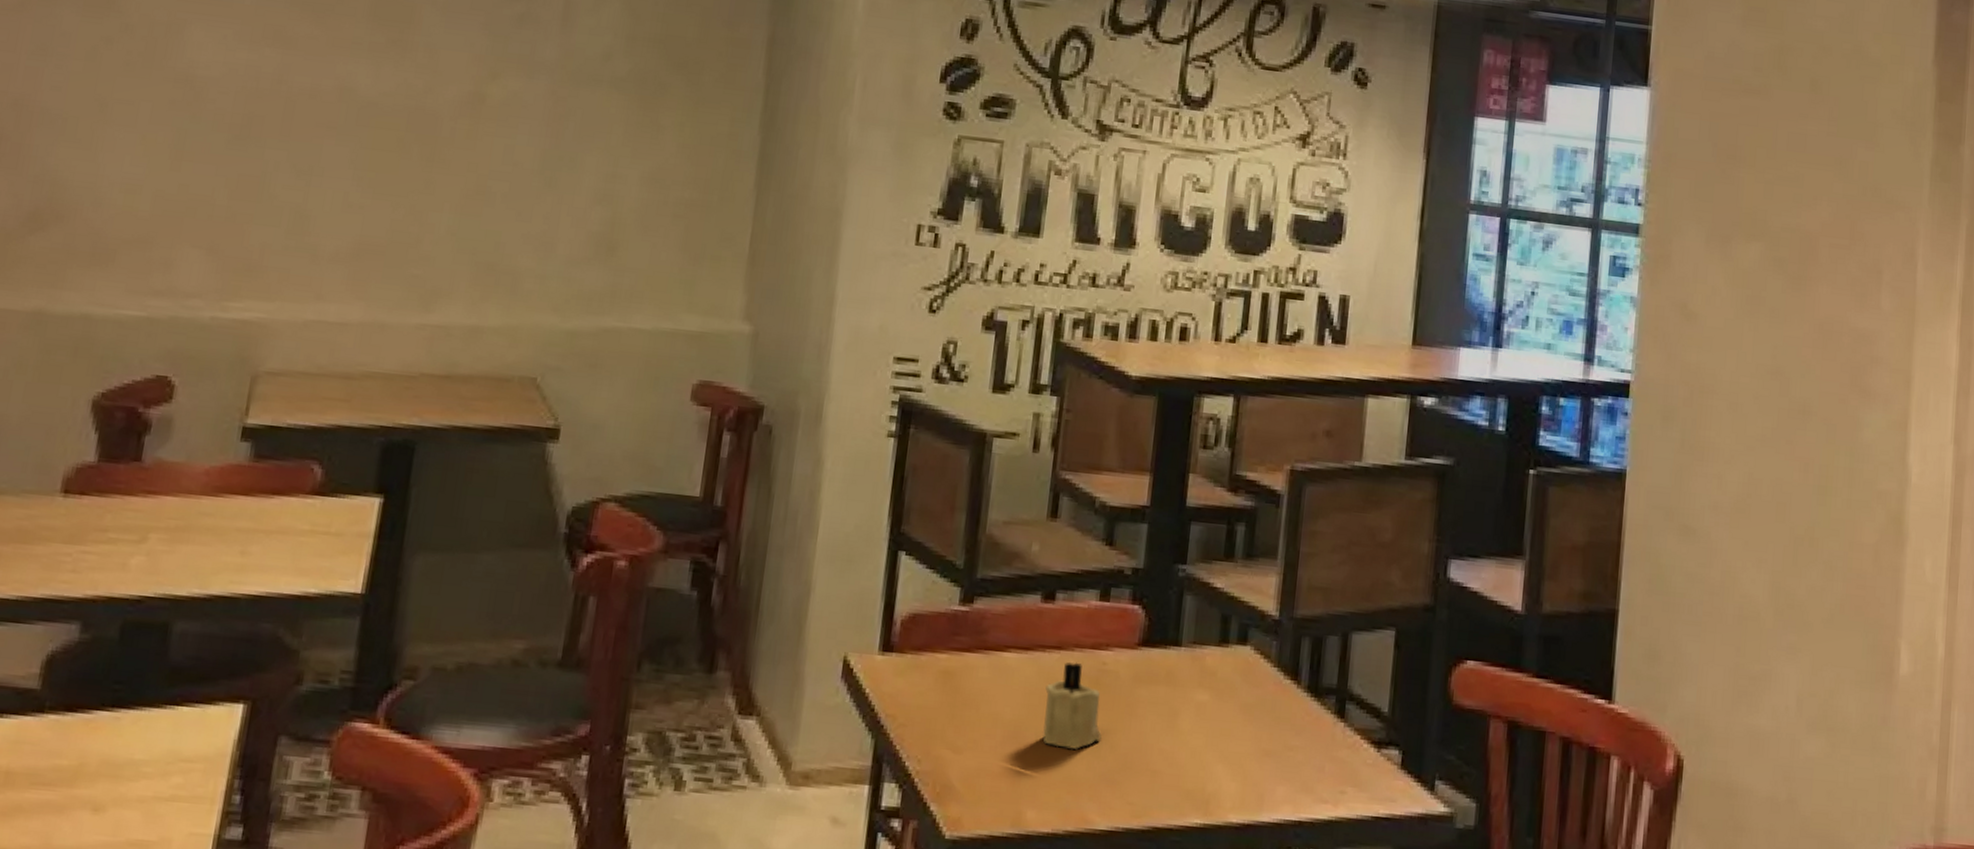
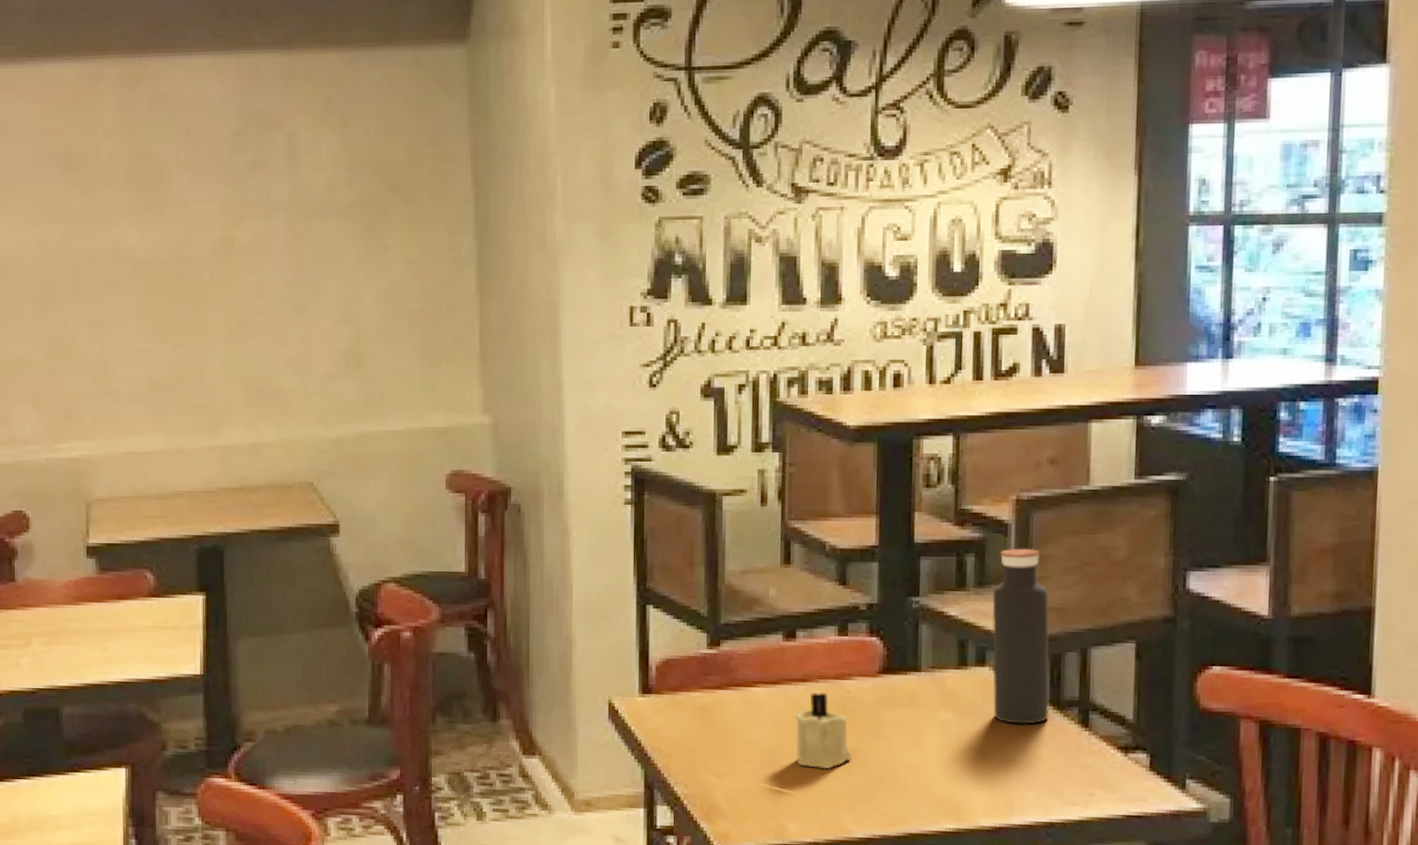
water bottle: none [1251,521,1315,712] -> present [992,548,1050,724]

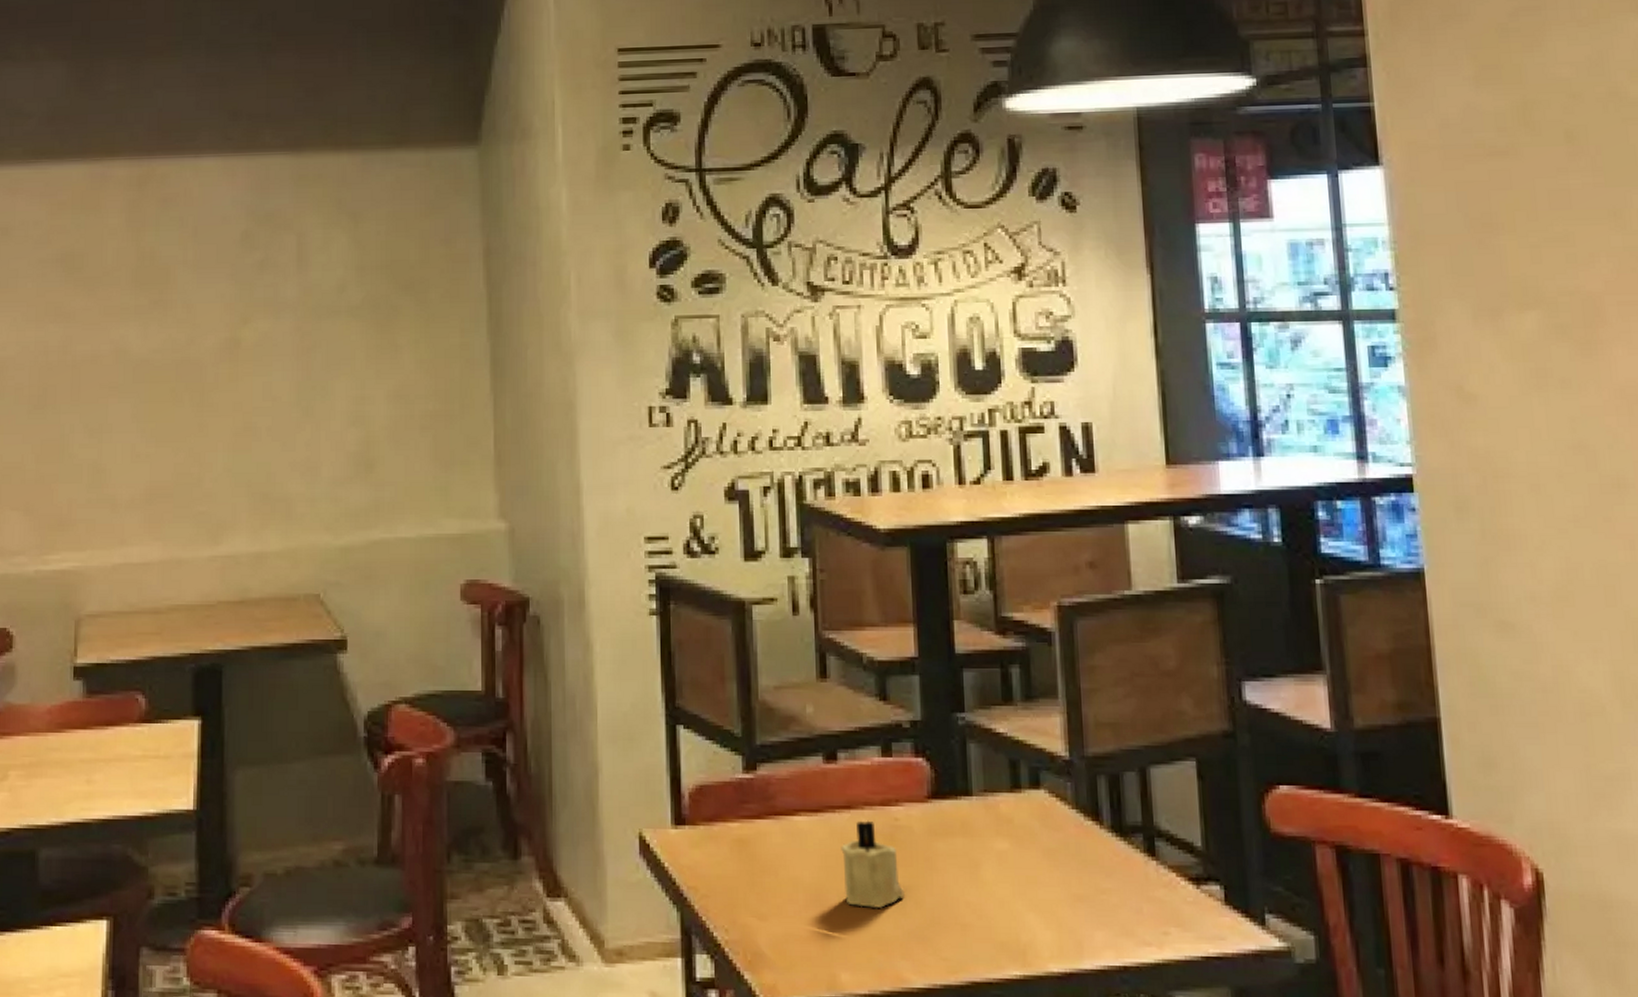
water bottle: present [992,548,1050,724] -> none [1041,658,1112,854]

